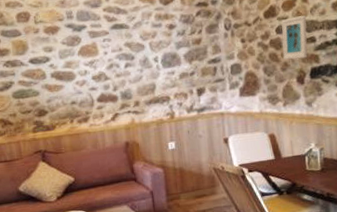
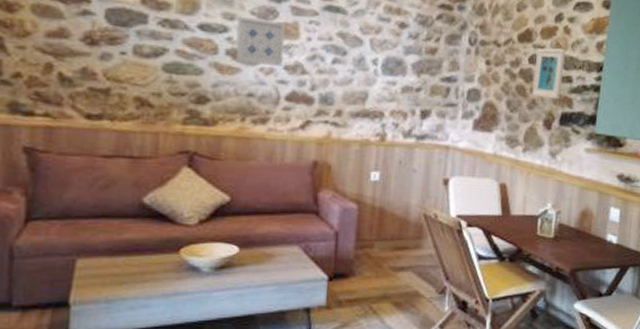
wall art: none [53,45,91,81] -> present [235,17,286,67]

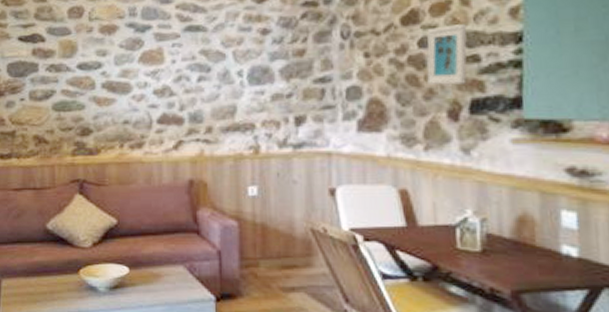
wall art: present [235,17,286,67] -> none [108,50,152,94]

